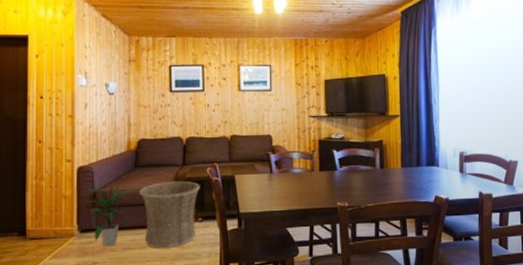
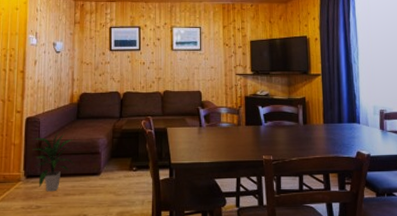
basket: present [139,180,200,249] -> none [80,132,135,196]

